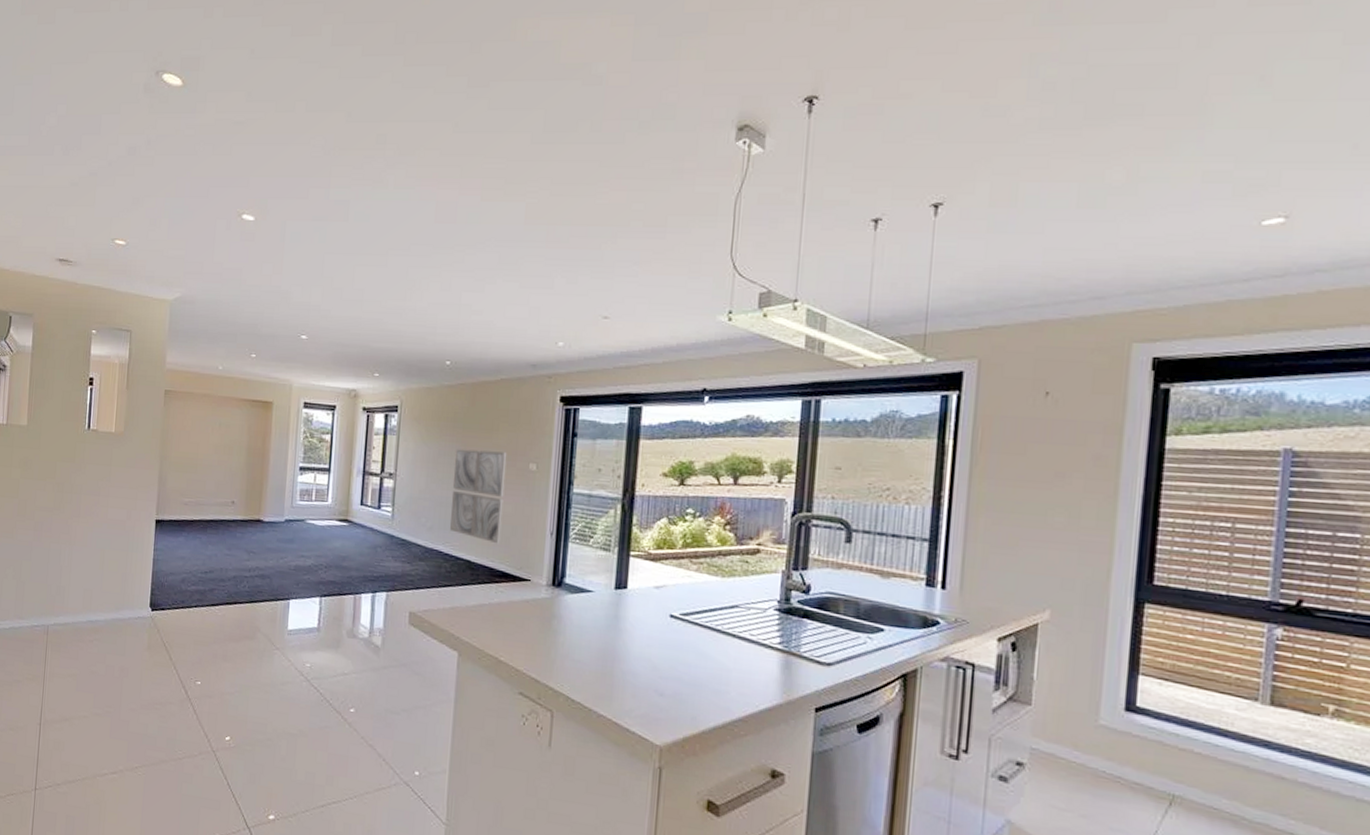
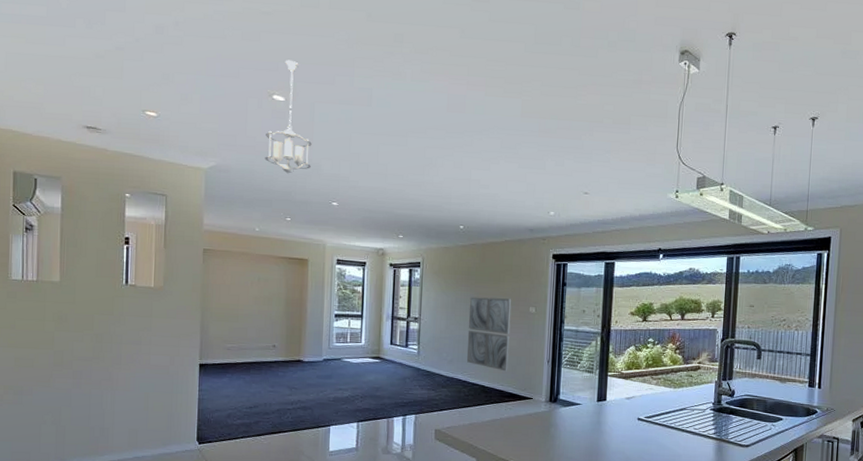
pendant light: none [231,173,282,304] -> present [265,59,312,174]

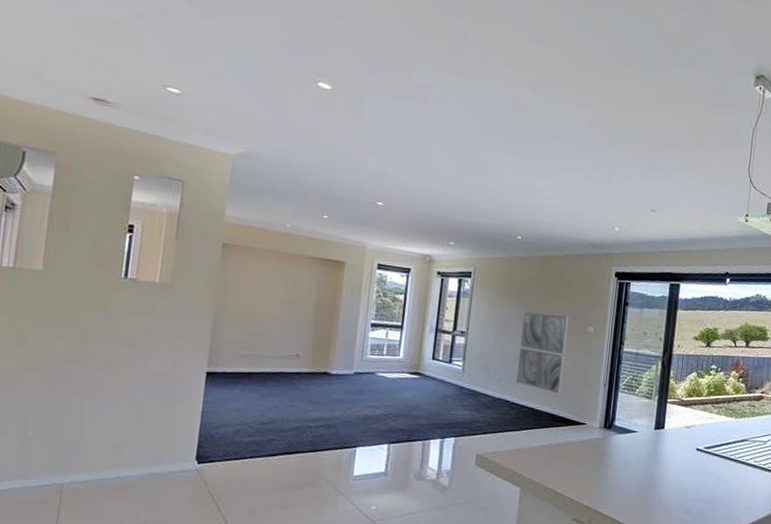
pendant light: present [265,59,312,174] -> none [303,46,359,168]

